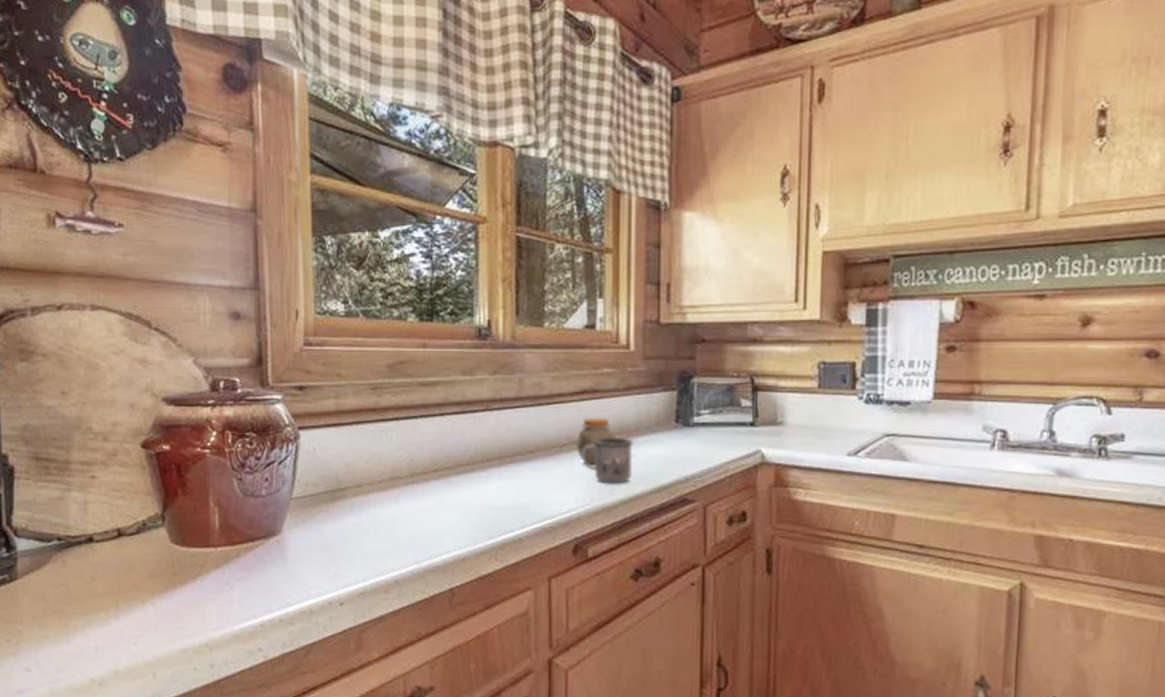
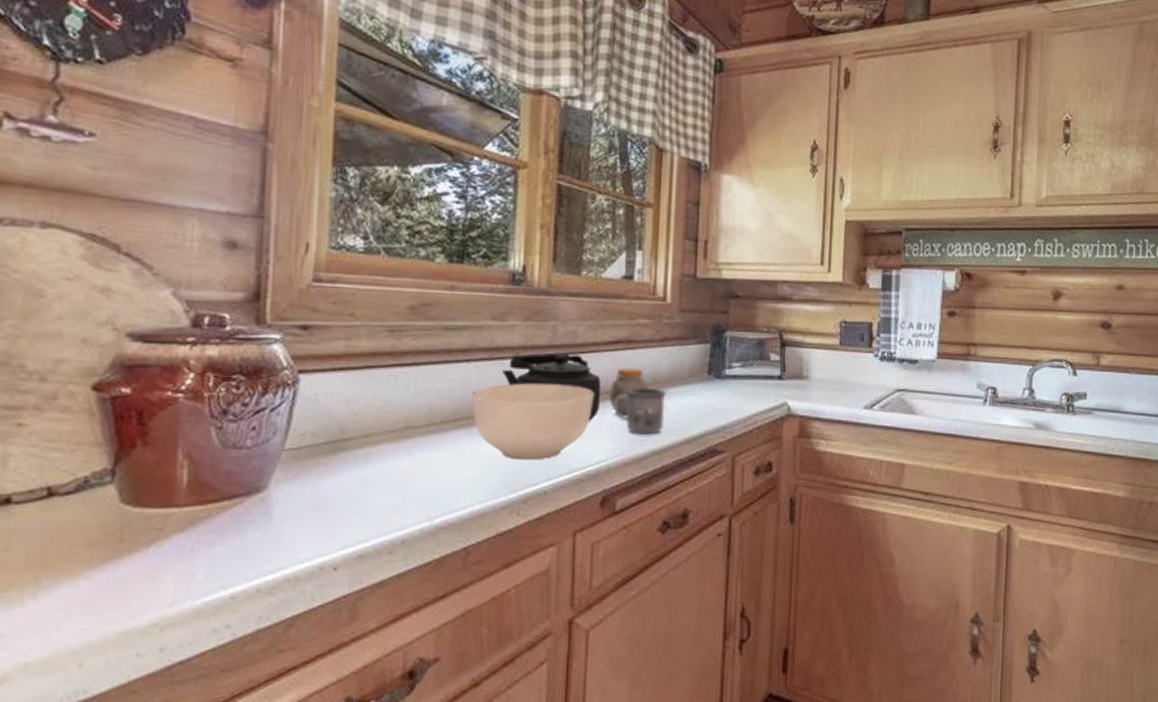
bowl: none [448,435,562,509] -> present [472,383,594,460]
kettle: none [475,404,569,471] -> present [502,352,601,421]

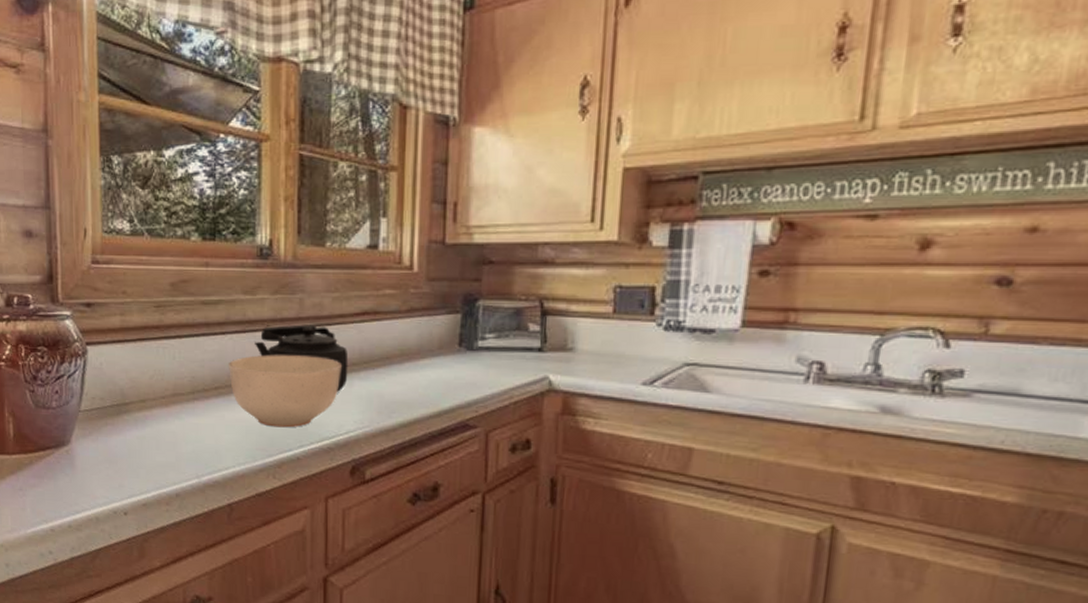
jar: present [608,367,649,415] -> none [355,339,396,387]
mug: present [613,388,667,435] -> none [360,360,416,407]

